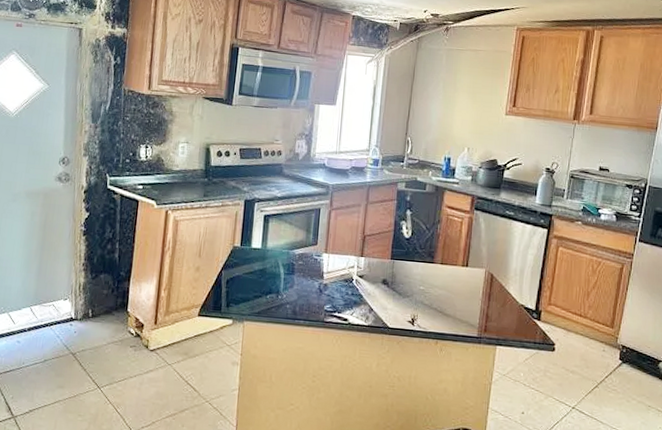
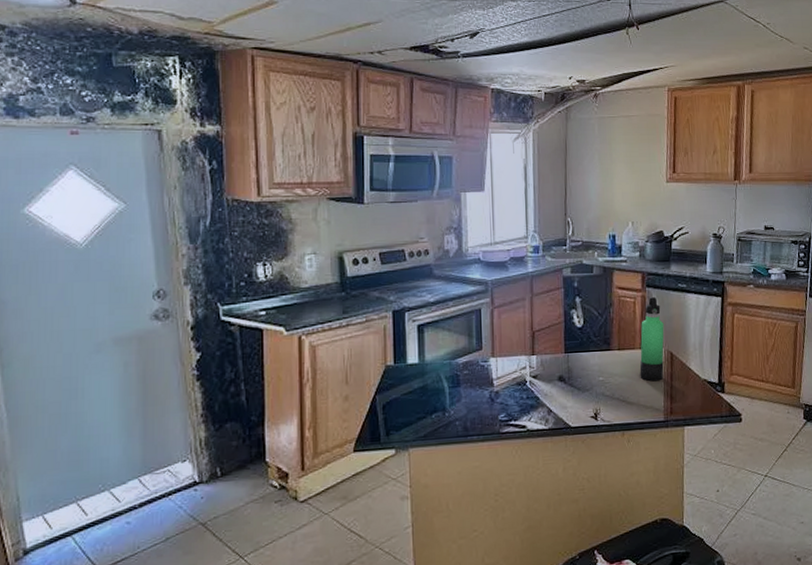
thermos bottle: none [459,220,488,299] -> present [639,297,665,382]

